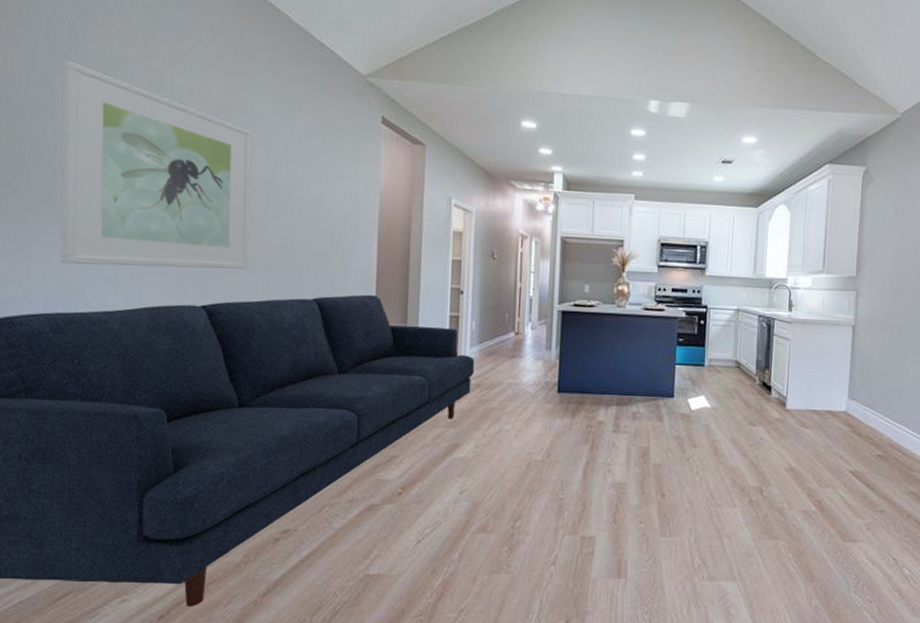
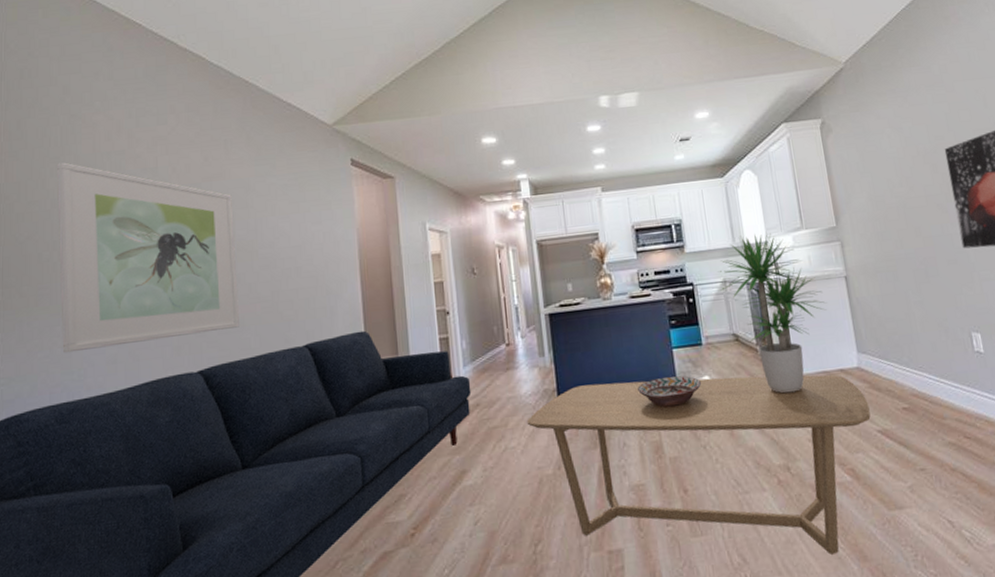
coffee table: none [524,384,847,571] -> present [526,375,871,555]
decorative bowl: none [635,389,697,418] -> present [638,375,702,408]
potted plant: none [732,268,829,424] -> present [718,233,827,393]

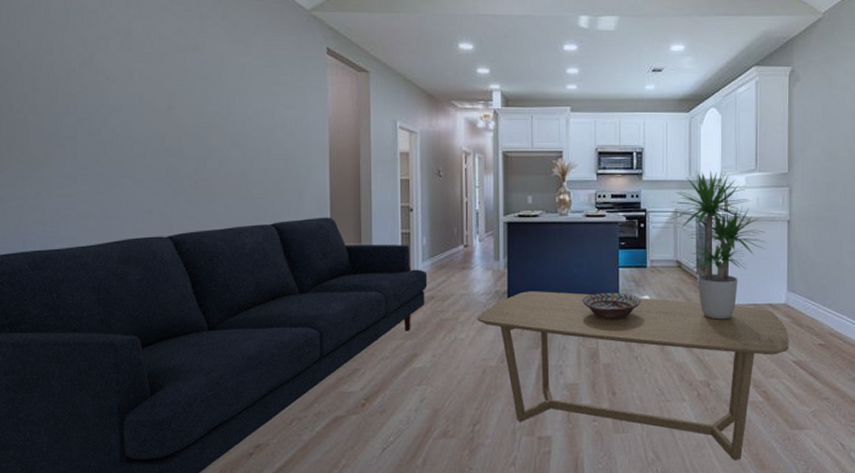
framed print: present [57,162,239,353] -> none [27,14,209,204]

